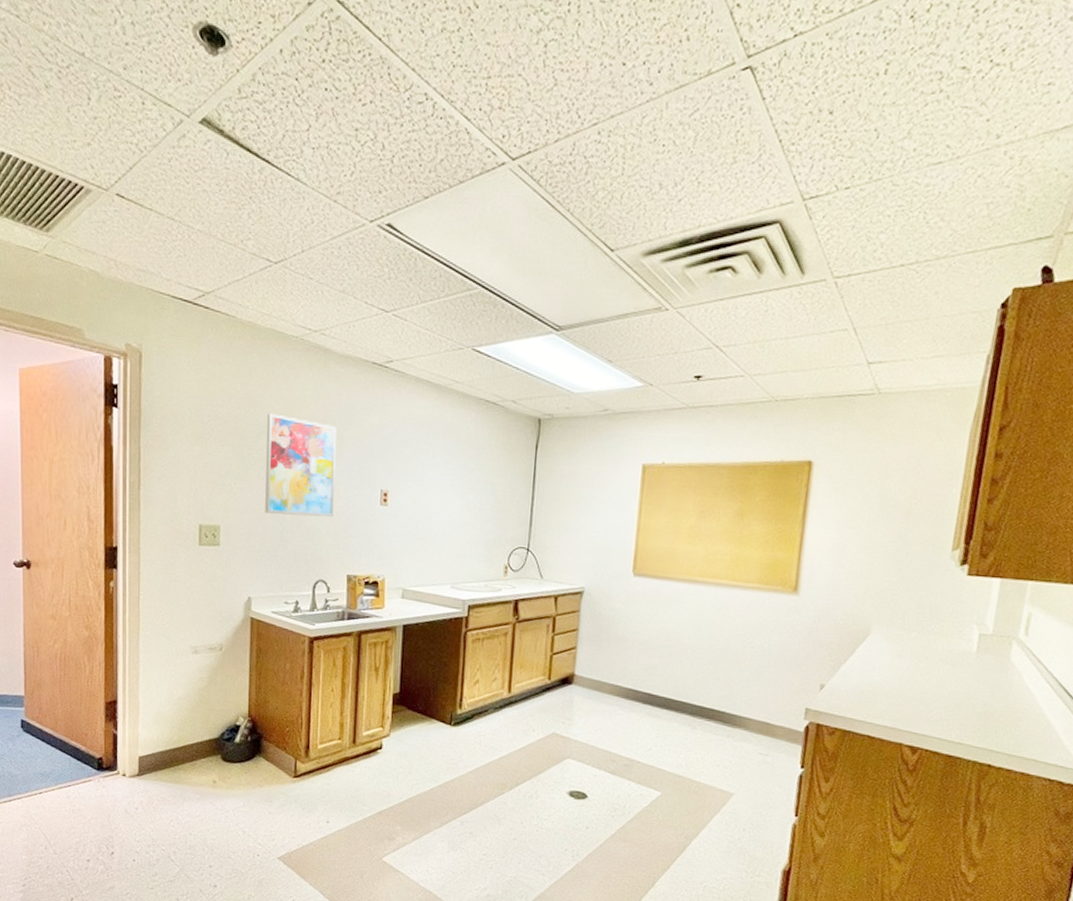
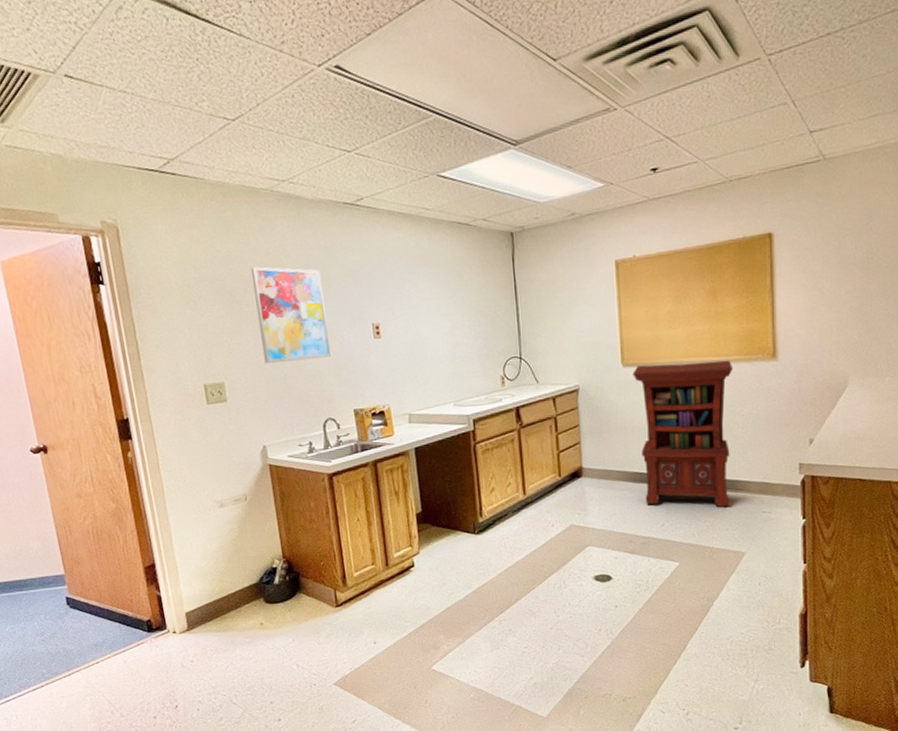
lectern: none [635,577,751,742] -> present [632,360,734,508]

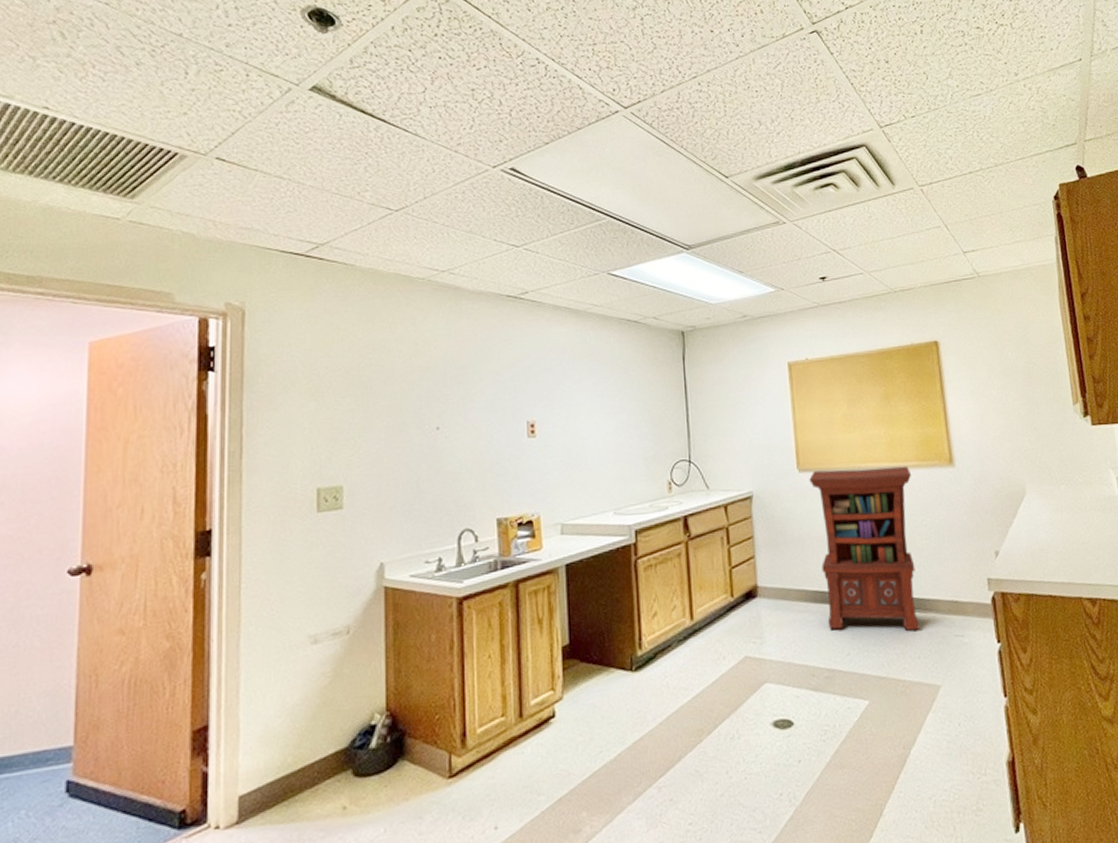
wall art: present [250,267,331,363] -> none [393,357,476,464]

